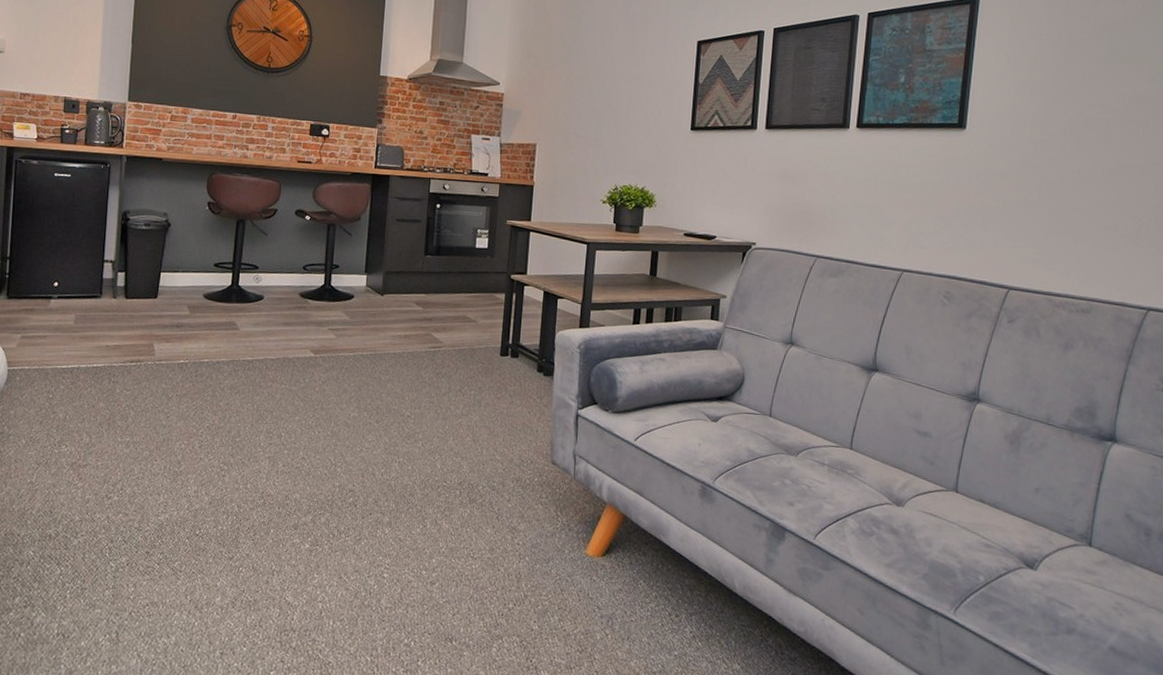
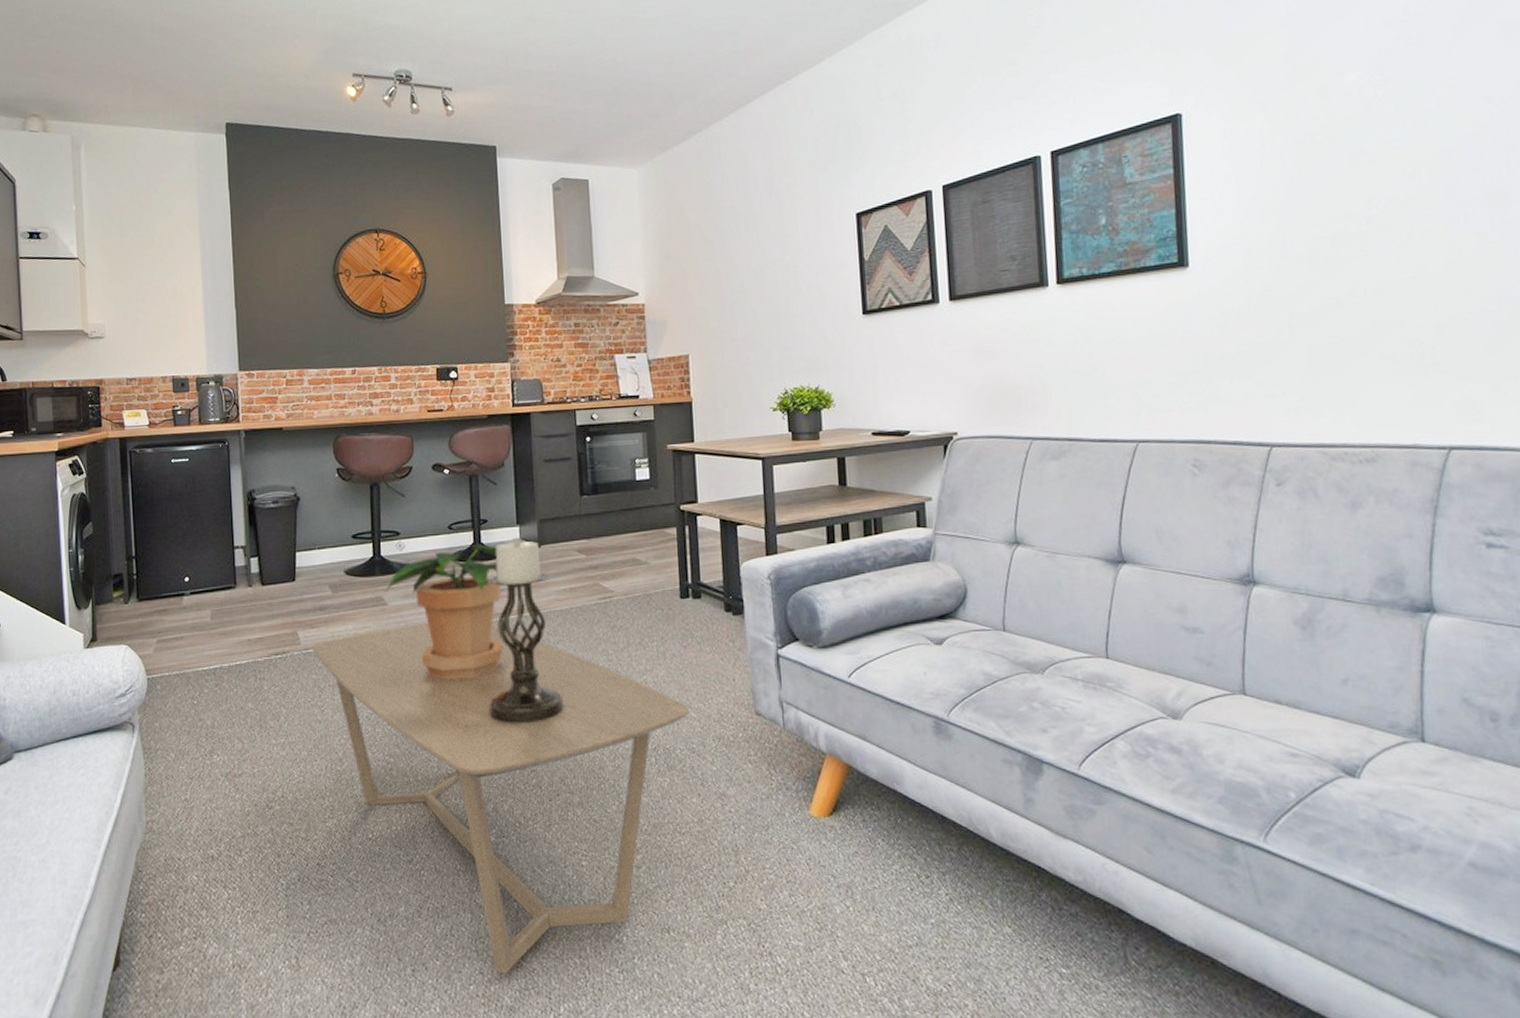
coffee table: none [165,349,495,664] -> present [312,622,689,974]
potted plant: none [238,286,345,403] -> present [384,544,503,679]
candle holder: none [318,284,389,450] -> present [487,537,564,724]

